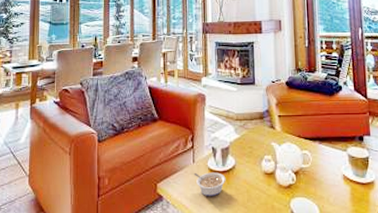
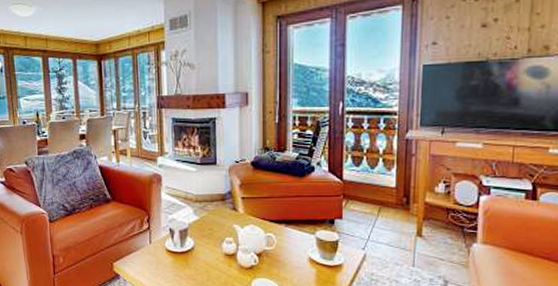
legume: present [194,172,226,197] -> none [151,253,185,276]

